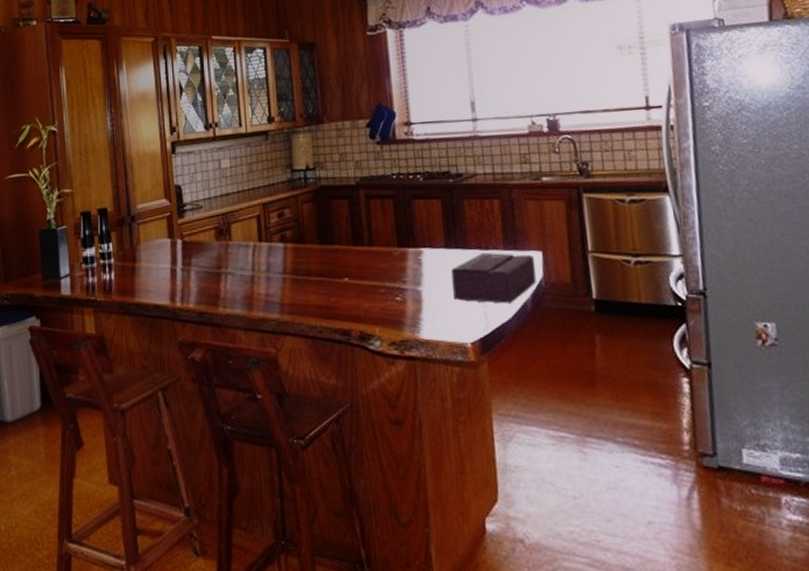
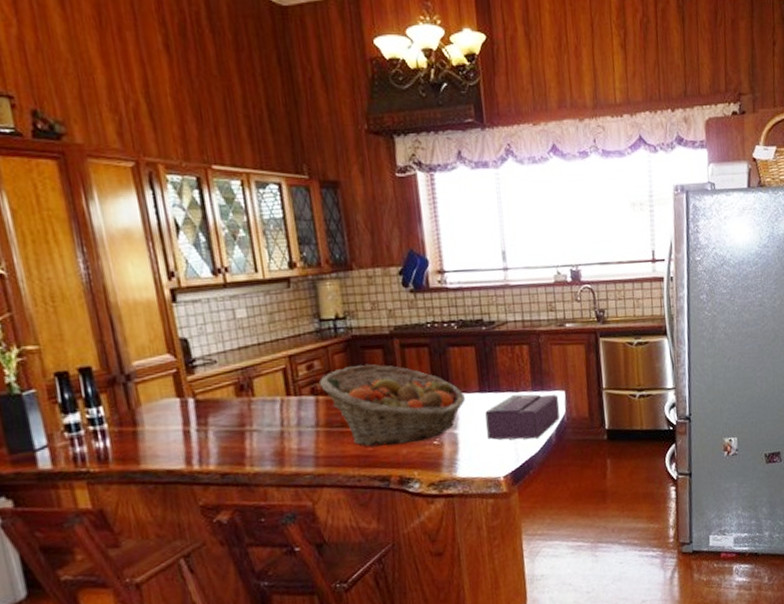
fruit basket: none [289,214,430,299] -> present [320,364,465,447]

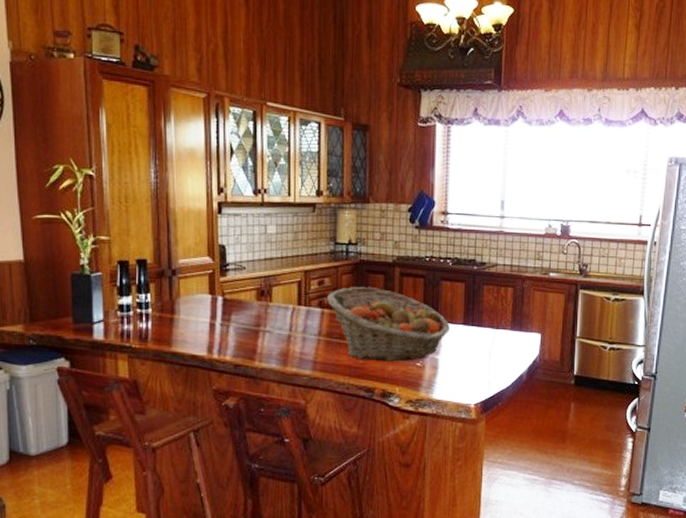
tissue box: present [485,394,560,440] -> none [465,331,534,374]

